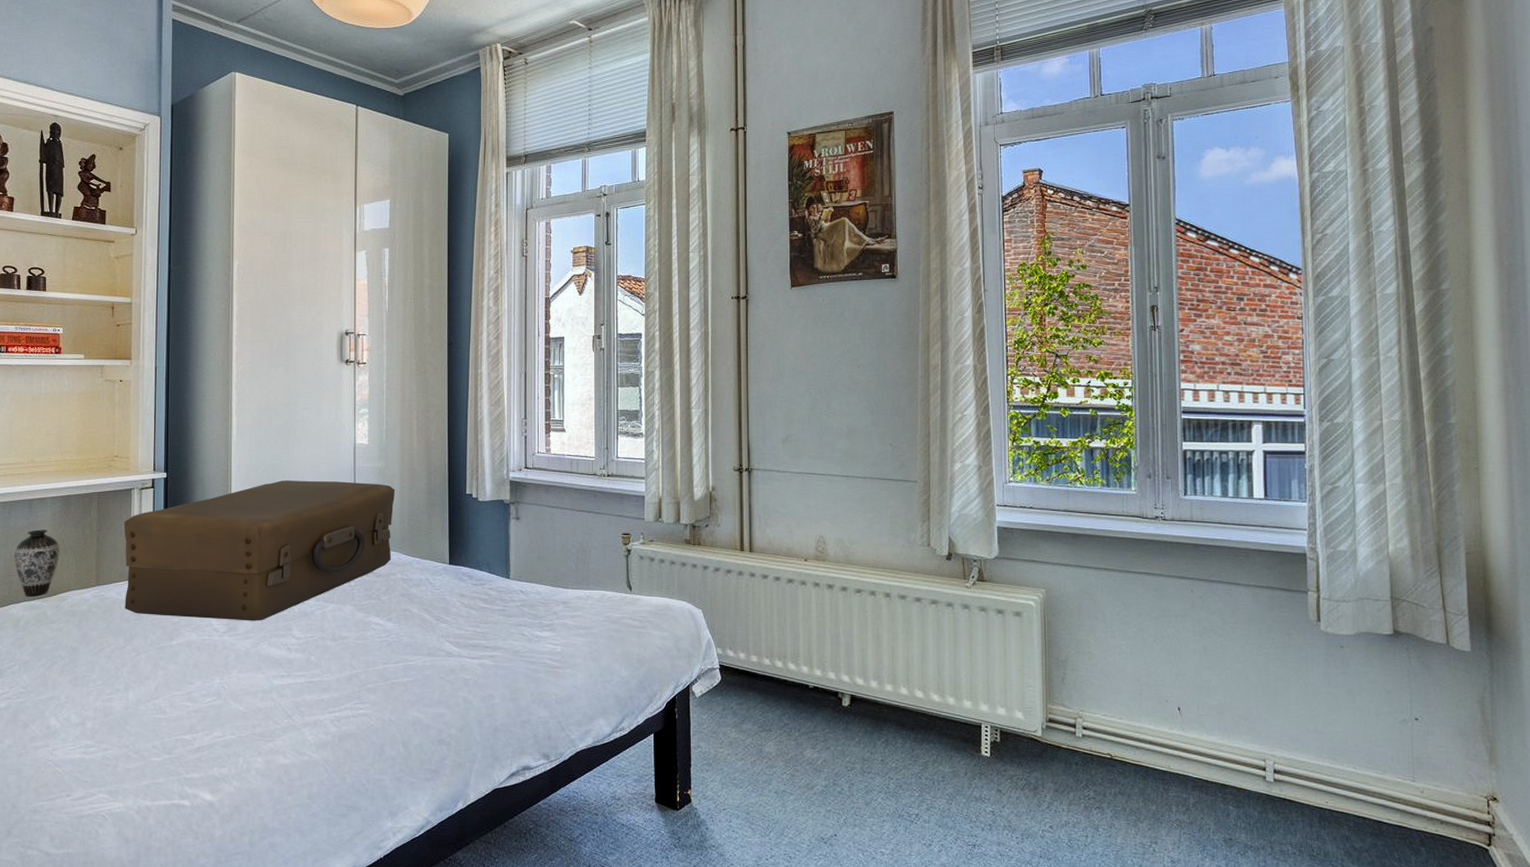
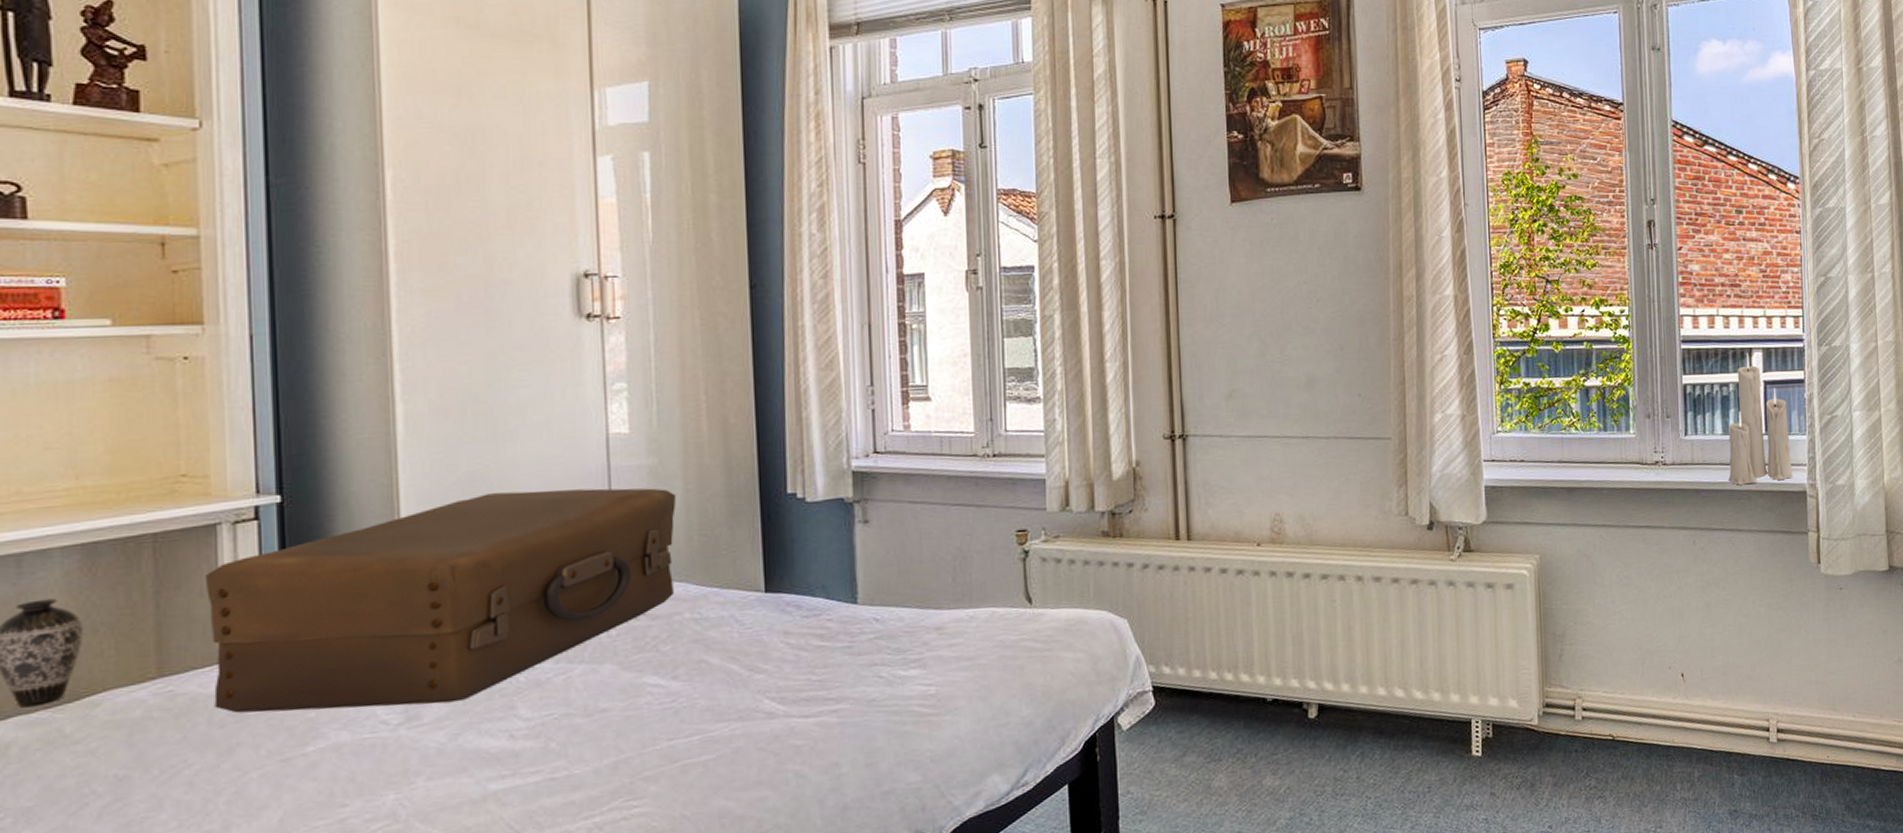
candle: none [1227,425,1293,543] -> present [1728,353,1794,485]

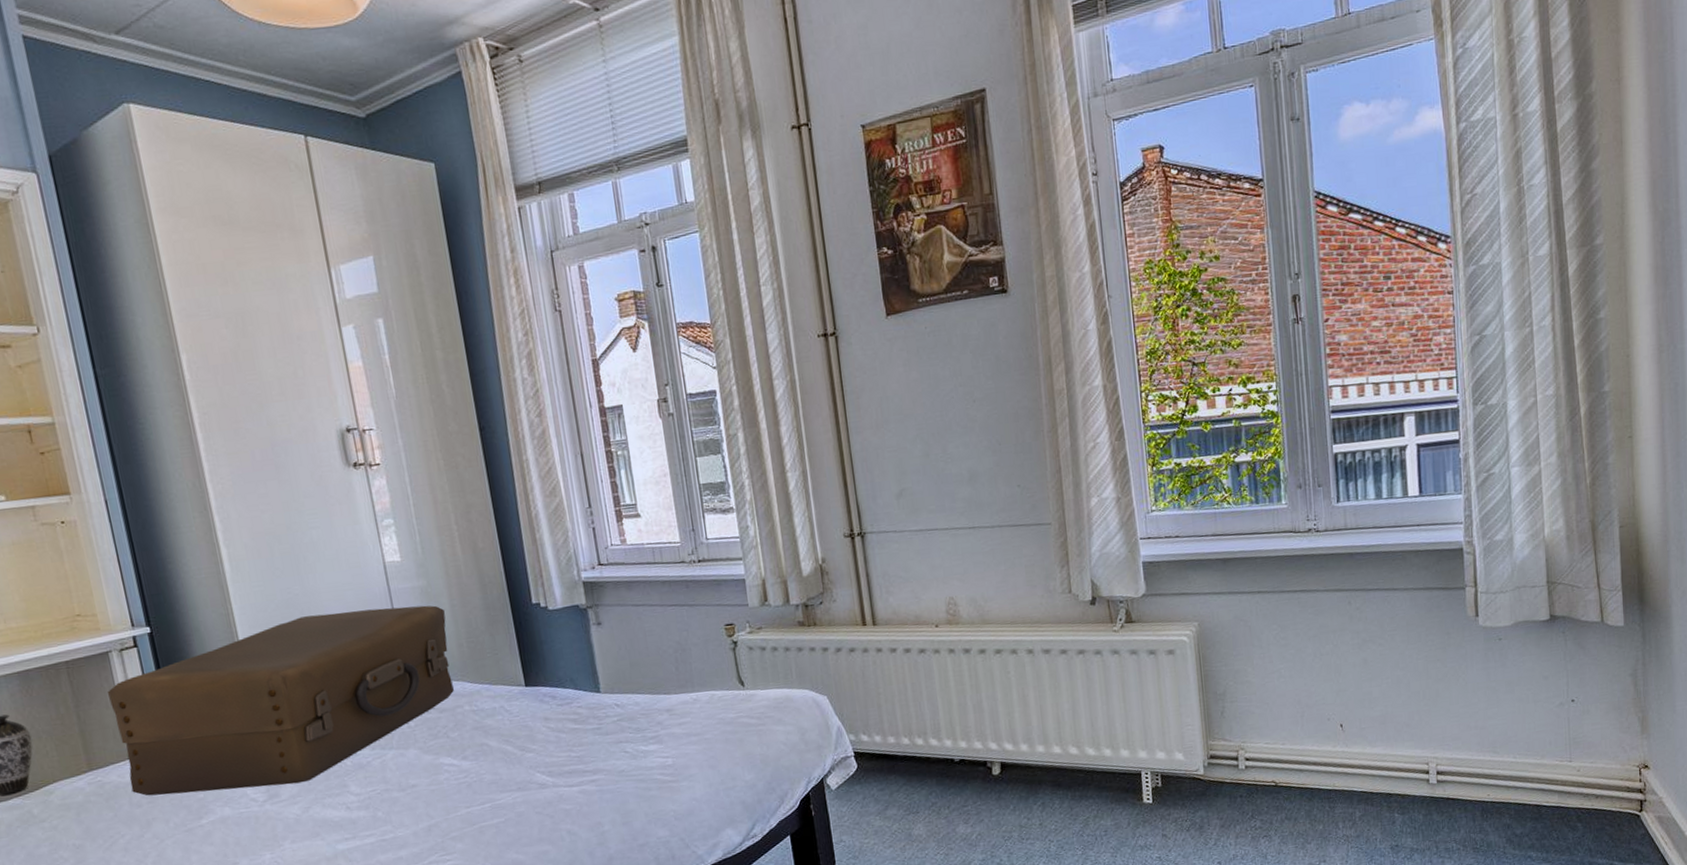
candle: present [1728,353,1794,485] -> none [1381,418,1450,547]

